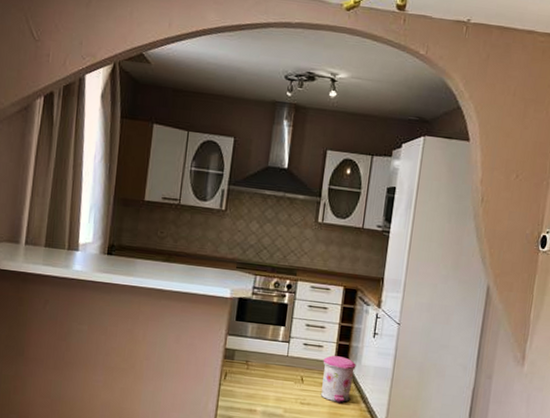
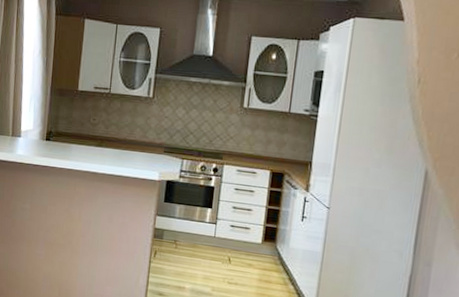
trash can: present [320,355,356,403] -> none [247,237,284,285]

